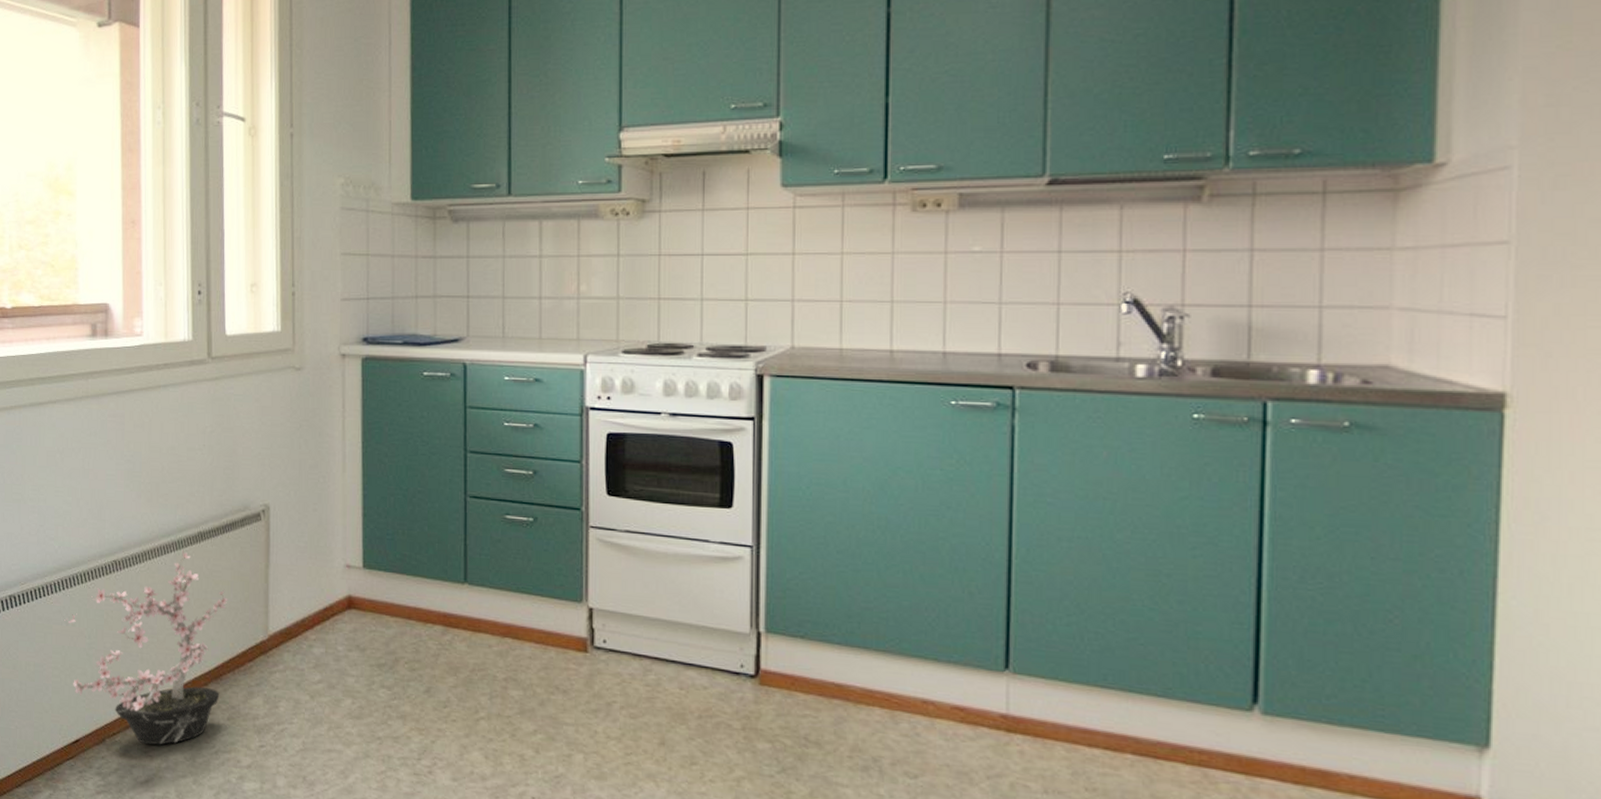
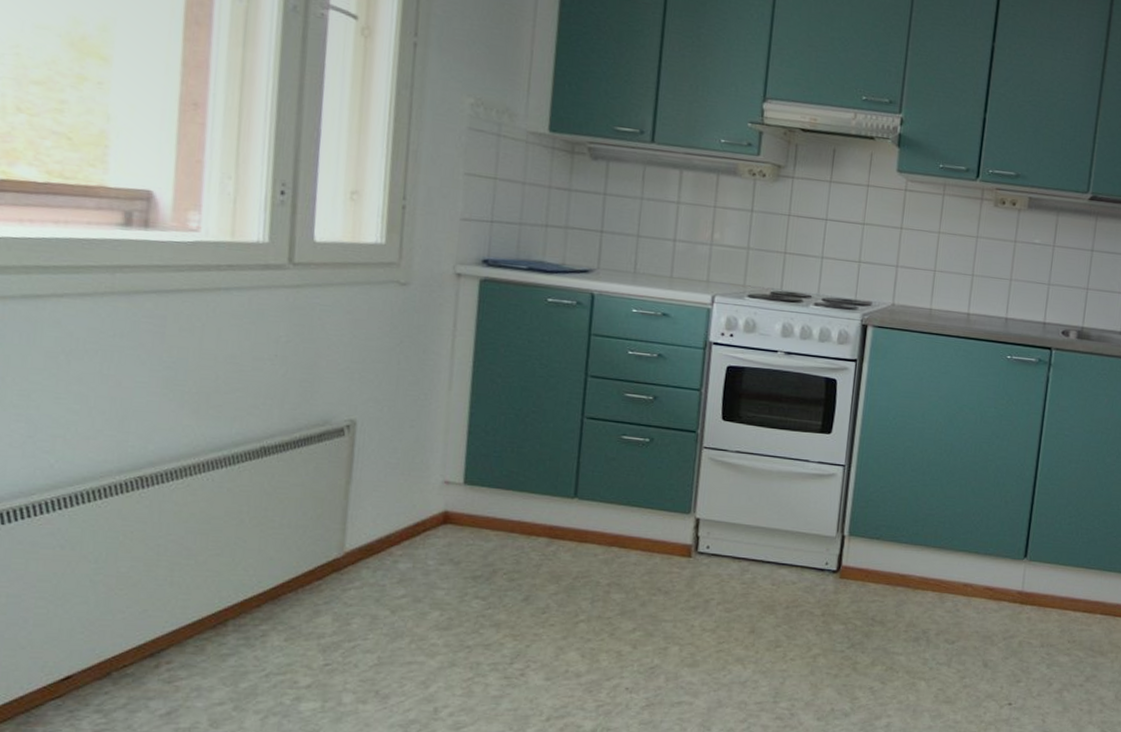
potted plant: present [64,549,228,745] -> none [58,465,295,674]

